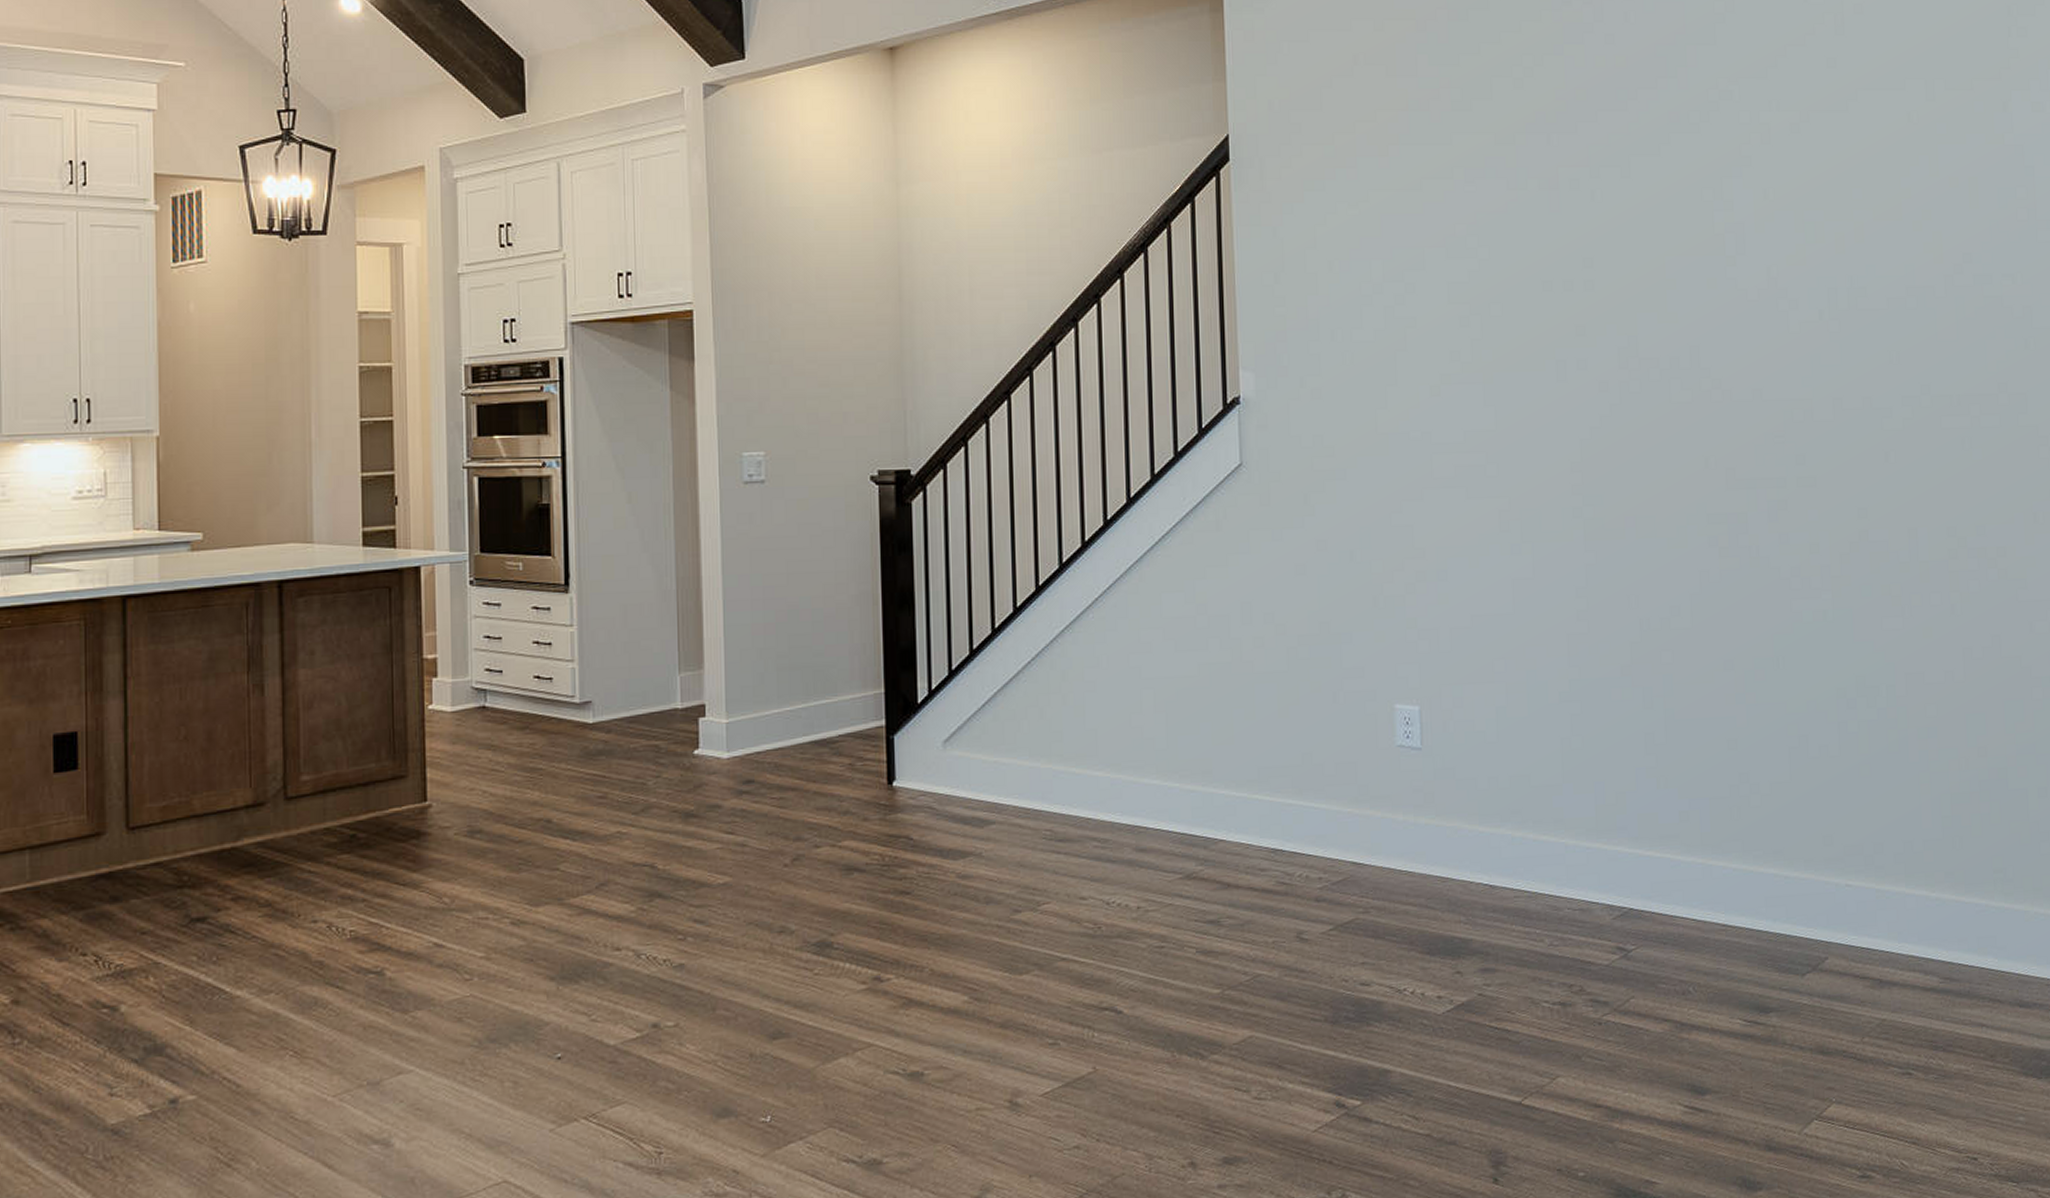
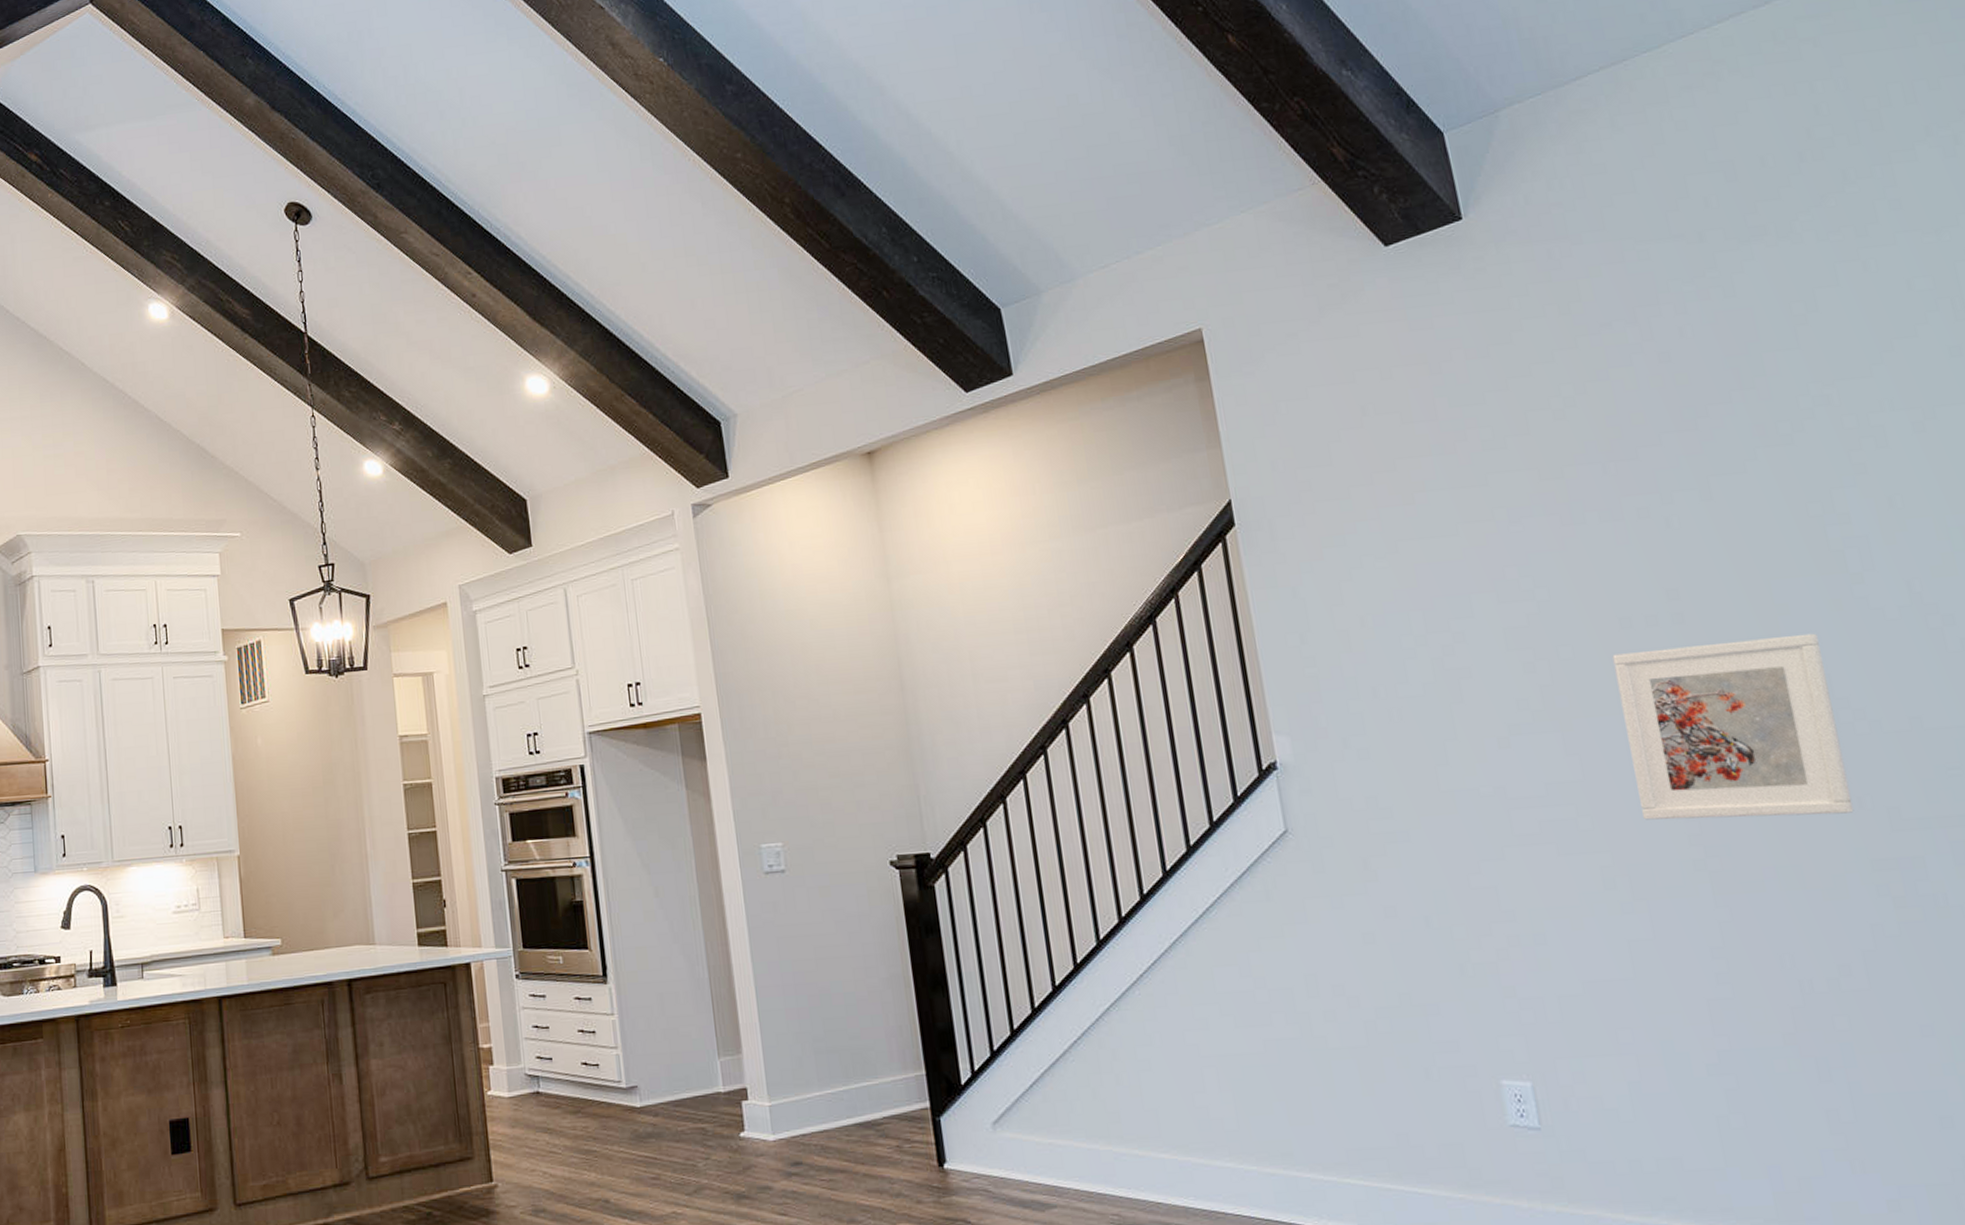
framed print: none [1533,308,1701,472] -> present [1612,633,1854,820]

